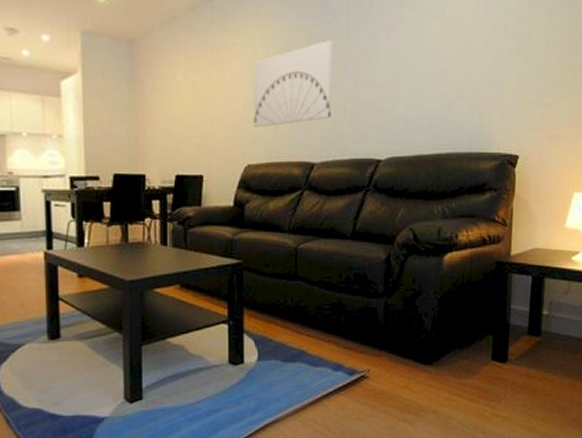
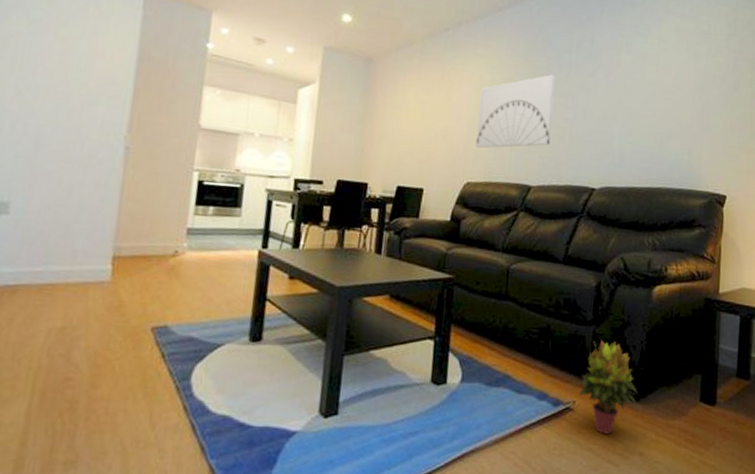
potted plant: none [373,310,430,397] -> present [579,339,637,435]

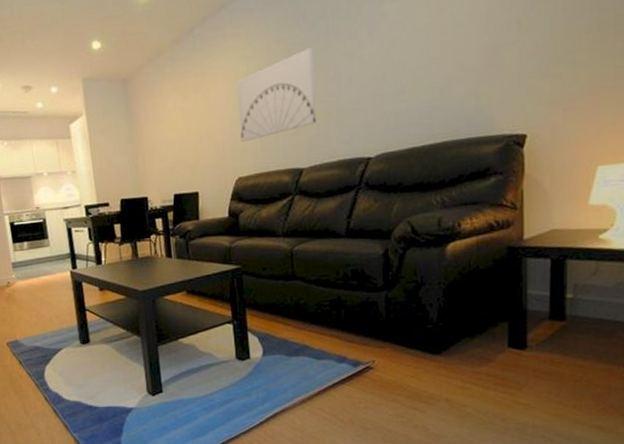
potted plant: present [579,339,637,435] -> none [377,302,438,386]

